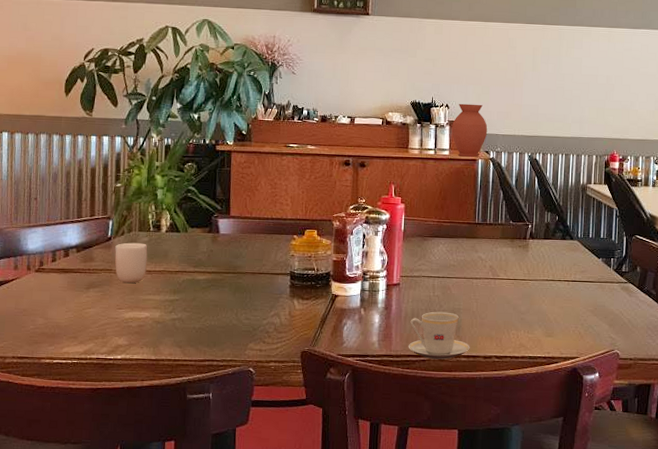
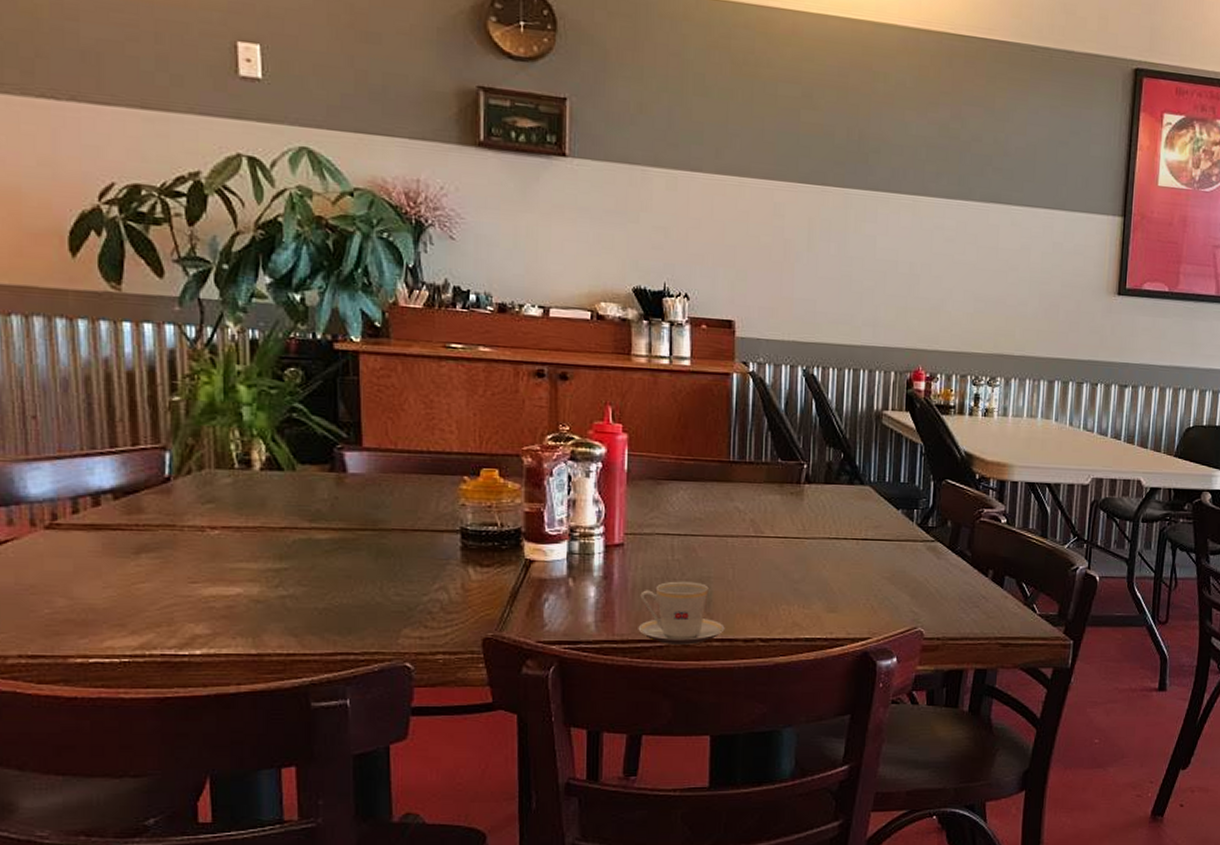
cup: present [114,242,148,284] -> none [178,485,233,546]
vase: present [451,103,488,157] -> none [693,293,745,370]

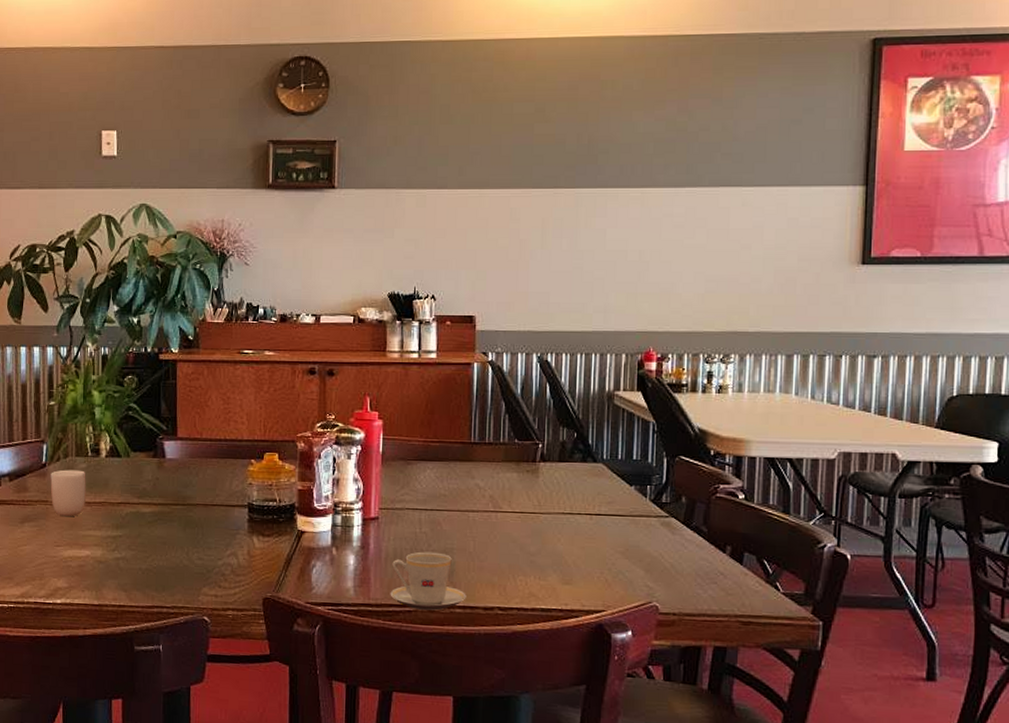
cup: none [178,485,233,546] -> present [50,469,86,517]

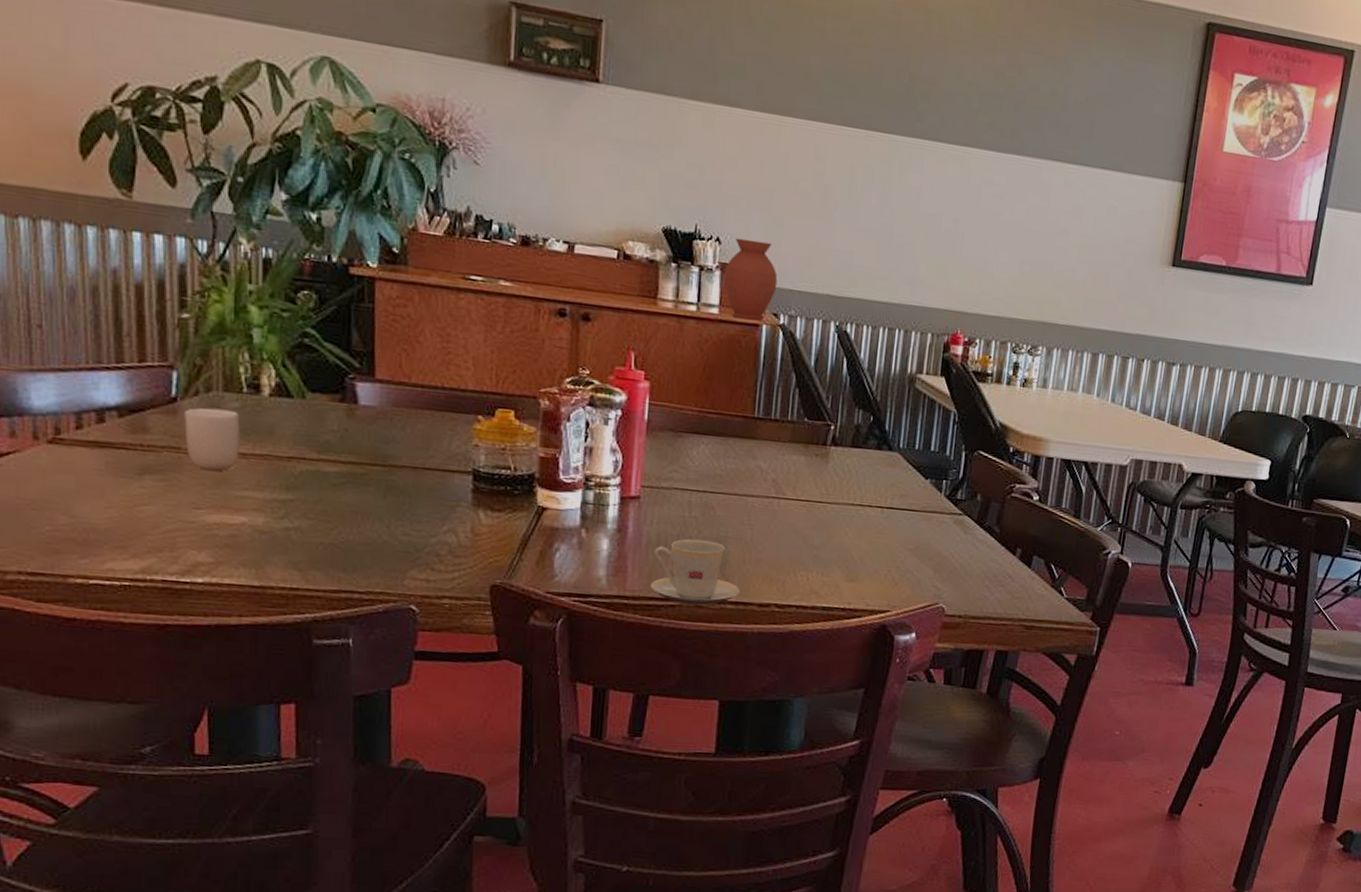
vase: none [439,293,485,360] -> present [723,237,778,321]

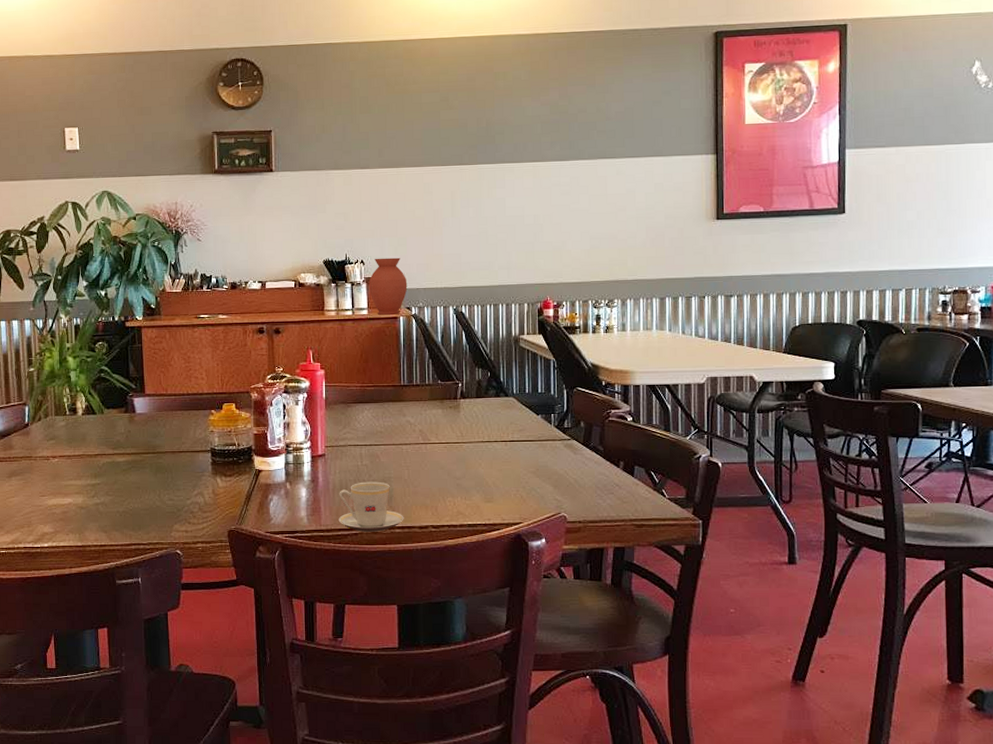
cup: present [184,407,240,472] -> none [33,428,66,470]

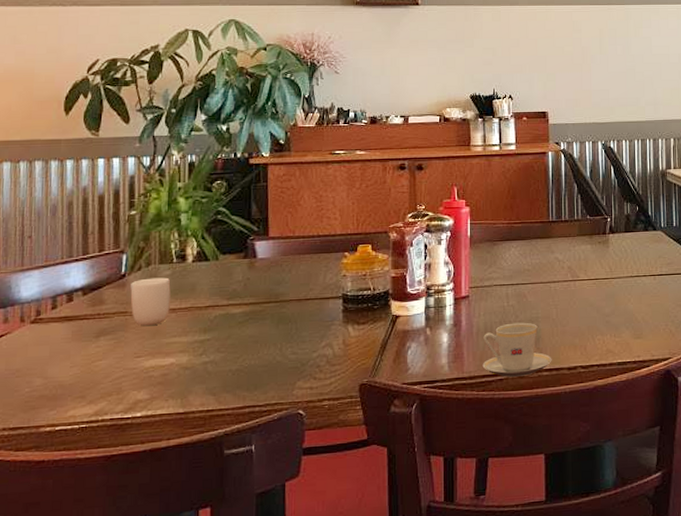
cup: none [33,428,66,470] -> present [130,277,171,327]
vase: present [368,257,408,315] -> none [517,93,556,150]

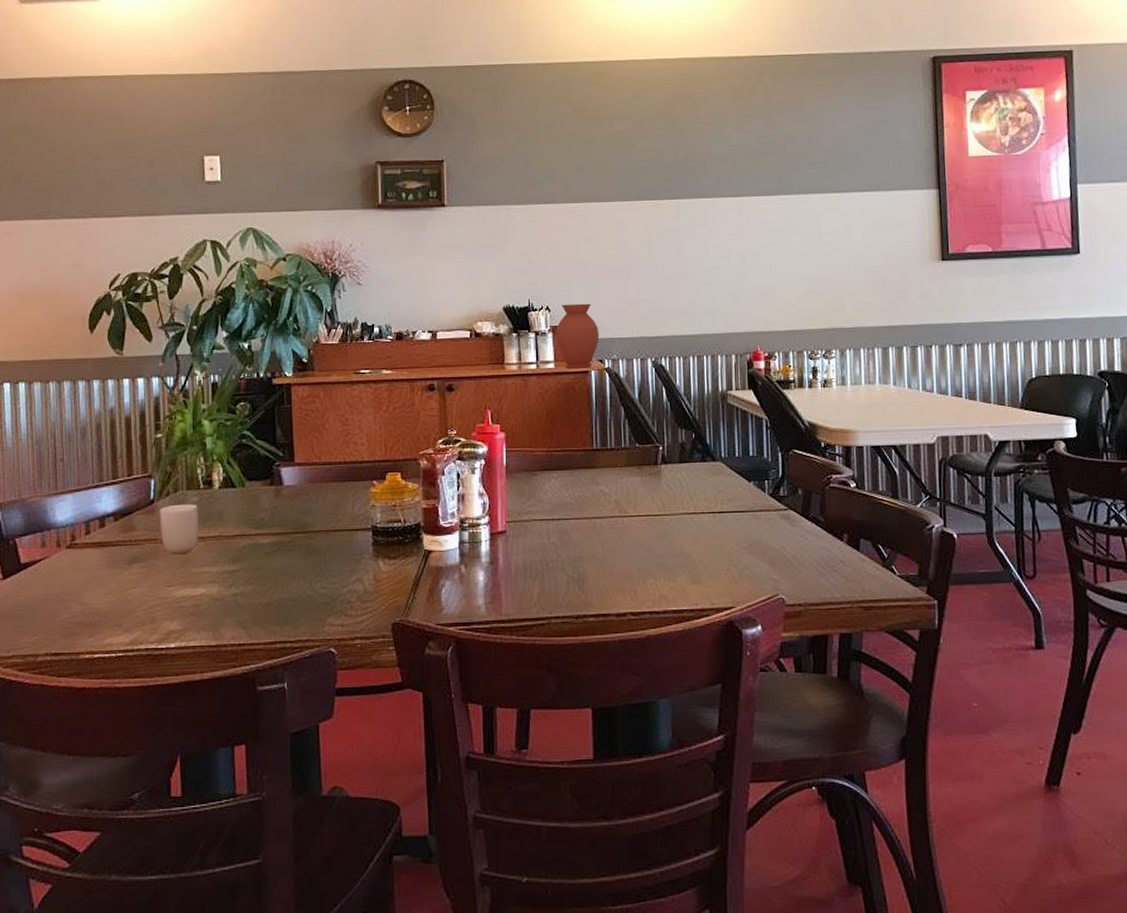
teacup: present [482,322,552,377] -> none [522,562,599,622]
vase: none [517,93,556,150] -> present [555,303,600,369]

